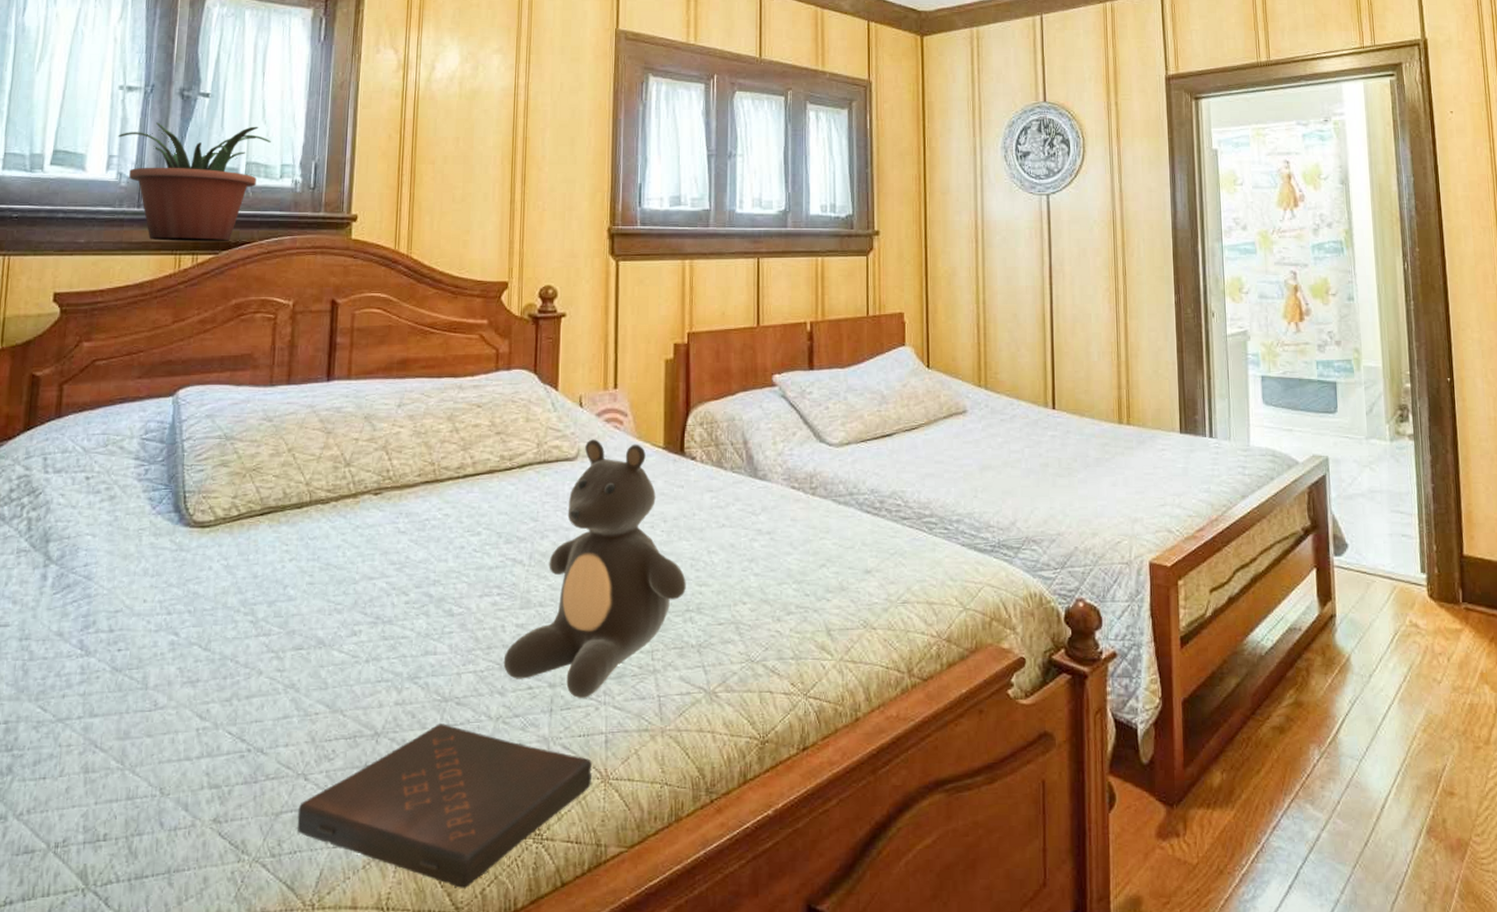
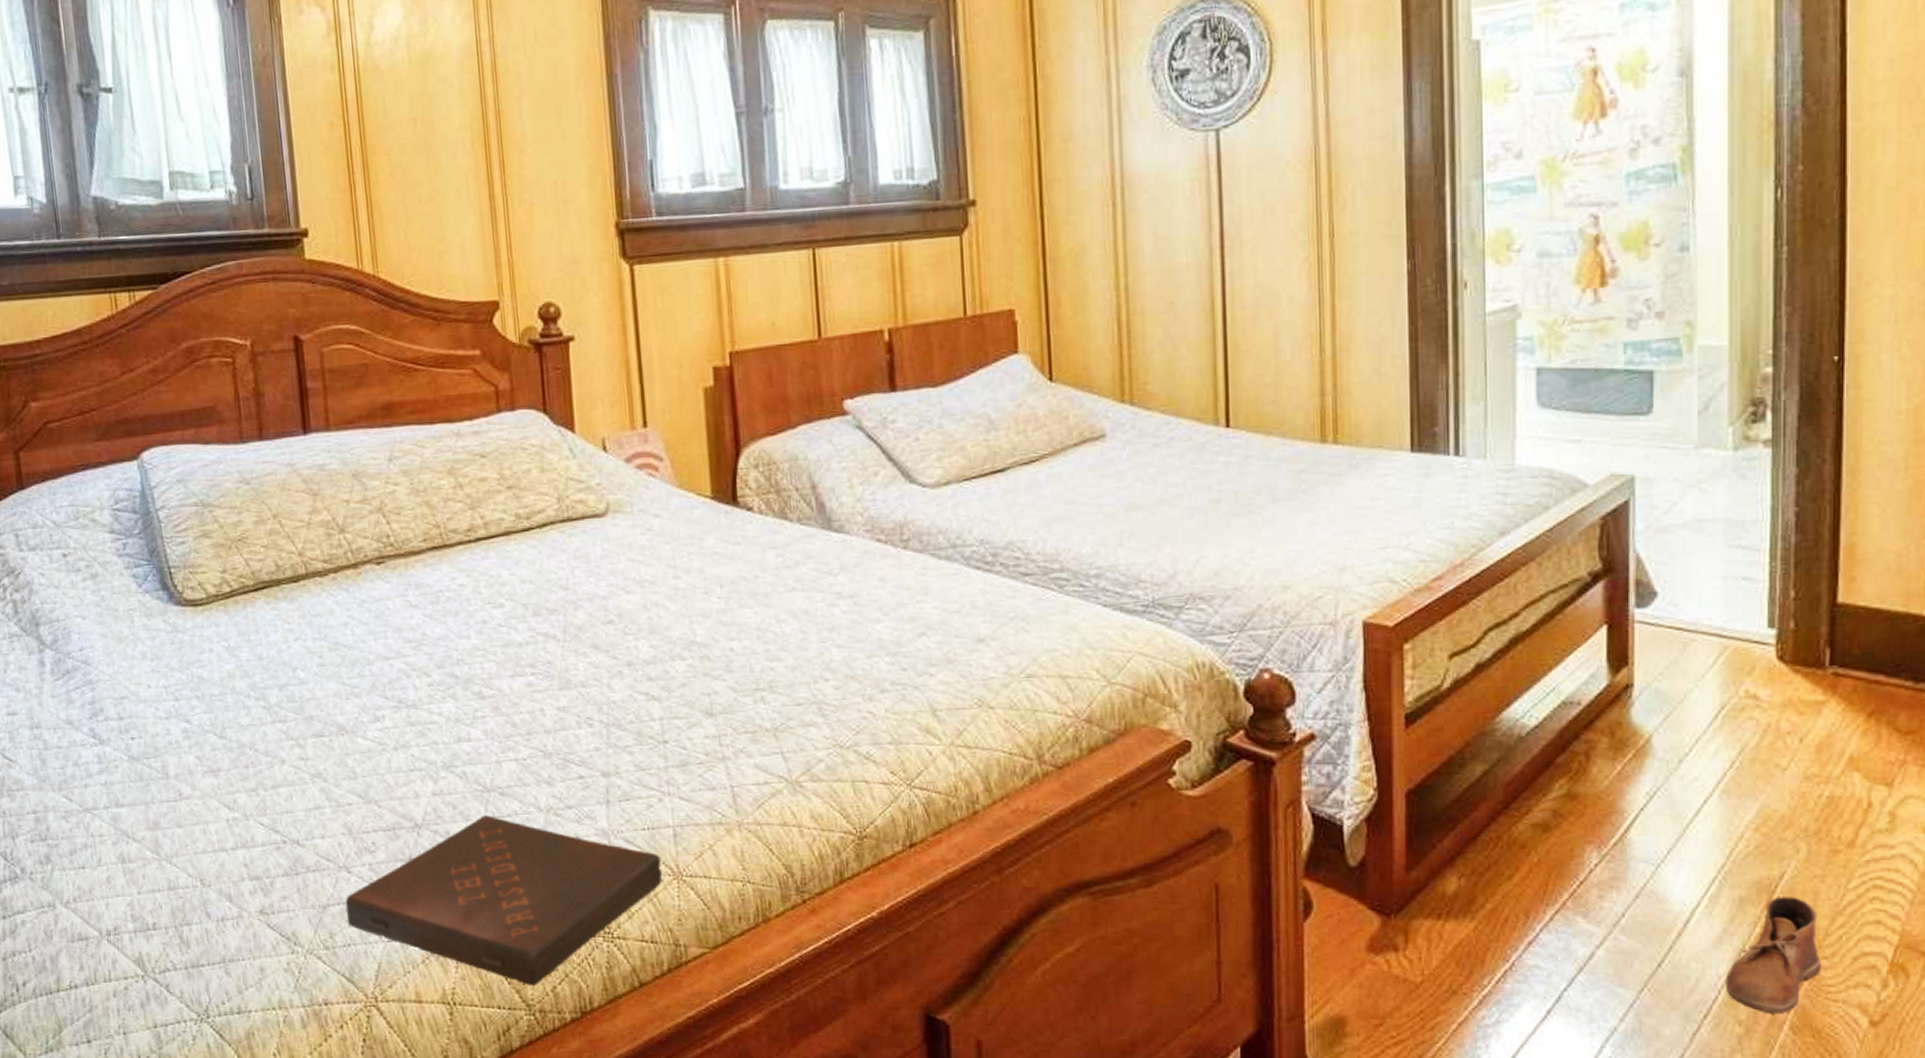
potted plant: present [118,123,271,242] -> none [19,125,193,278]
teddy bear: present [503,439,686,698] -> none [547,490,754,788]
boot: none [1412,784,1477,884] -> present [1725,895,1822,1015]

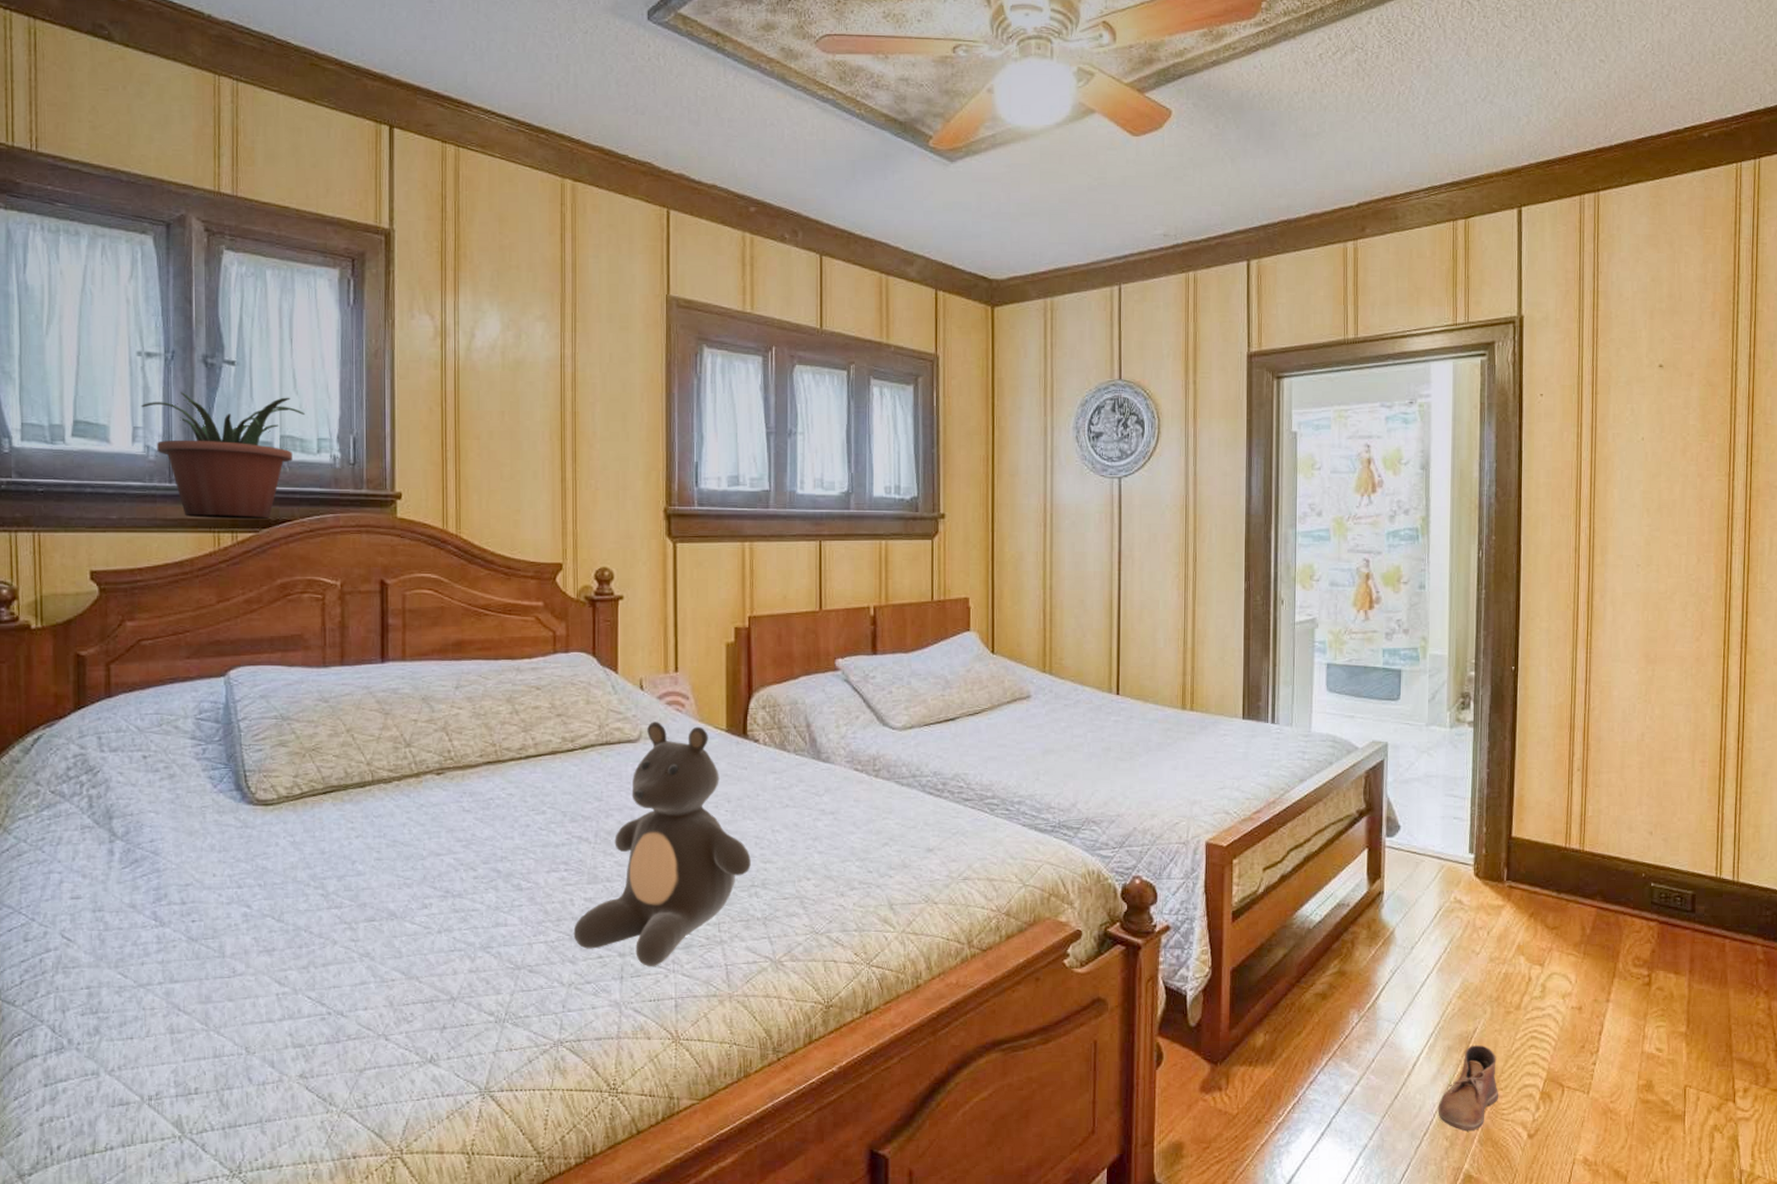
potted plant: none [19,125,193,278] -> present [141,392,305,520]
book: present [345,815,663,987] -> none [381,989,664,1137]
teddy bear: none [547,490,754,788] -> present [573,721,751,966]

